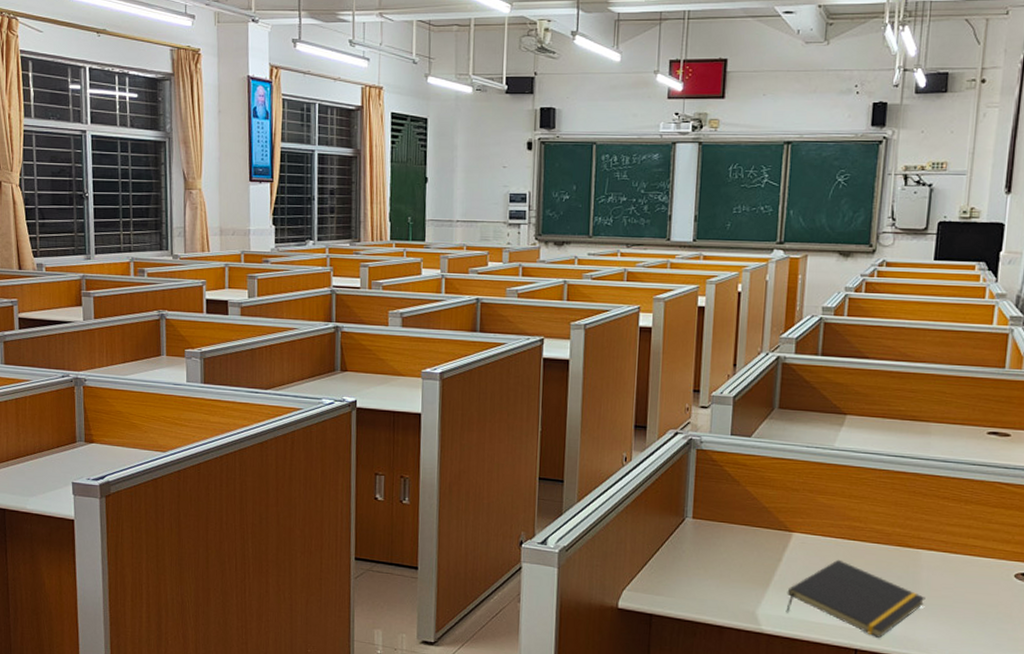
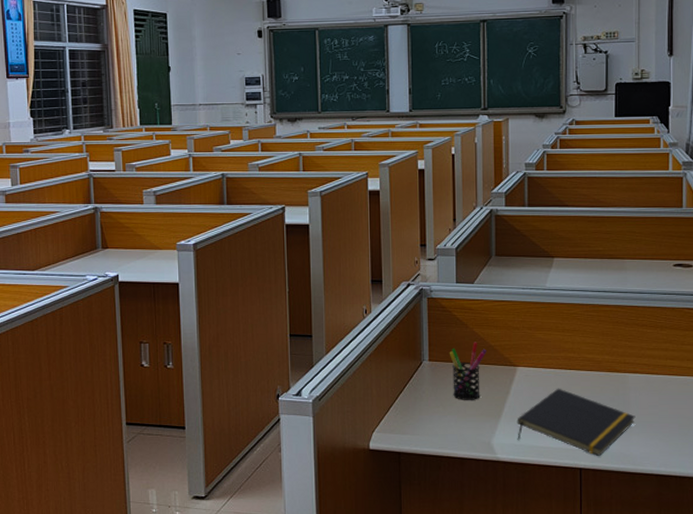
pen holder: none [716,501,760,565] -> present [449,342,487,400]

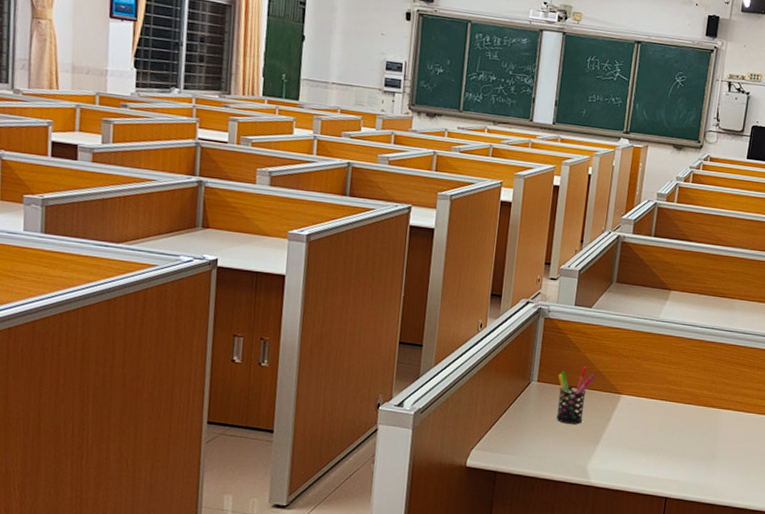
notepad: present [517,388,636,456] -> none [611,418,723,487]

